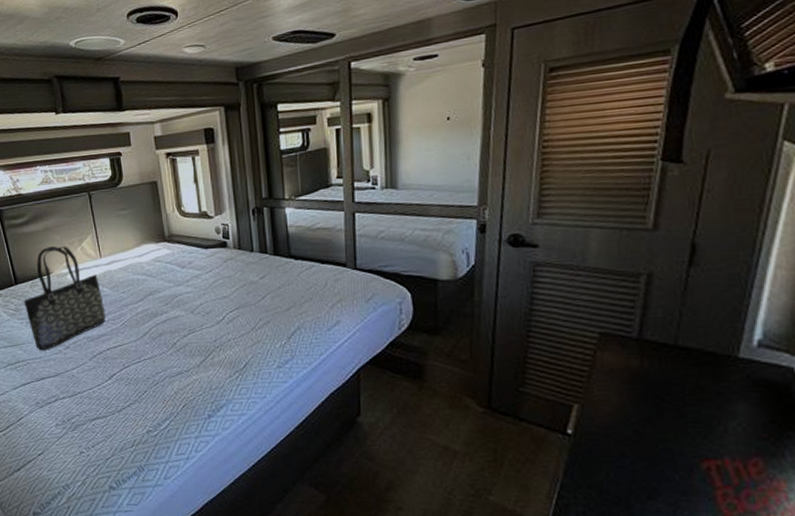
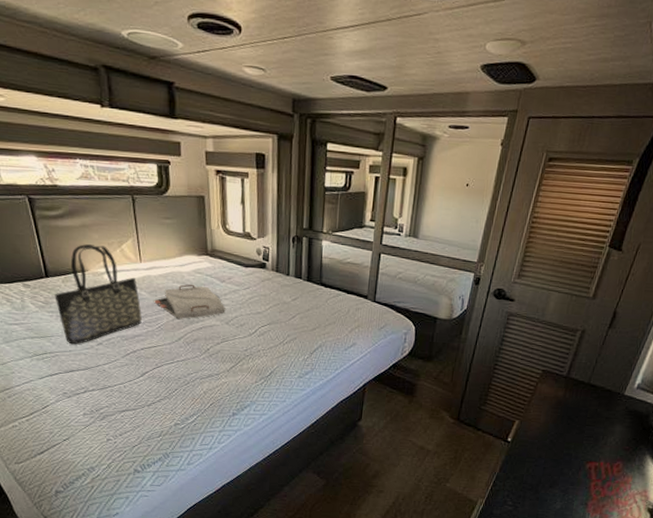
serving tray: none [115,274,189,313] -> present [153,284,226,319]

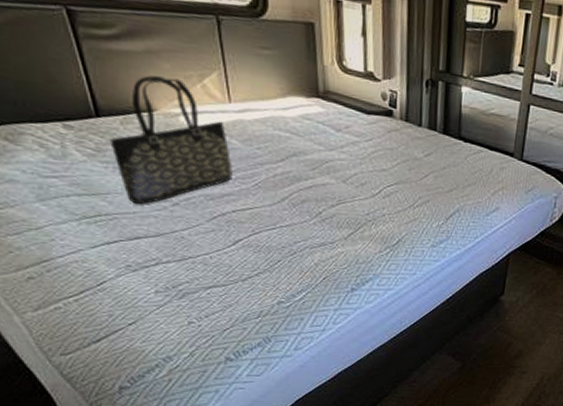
serving tray: present [153,284,226,319] -> none [247,132,342,175]

